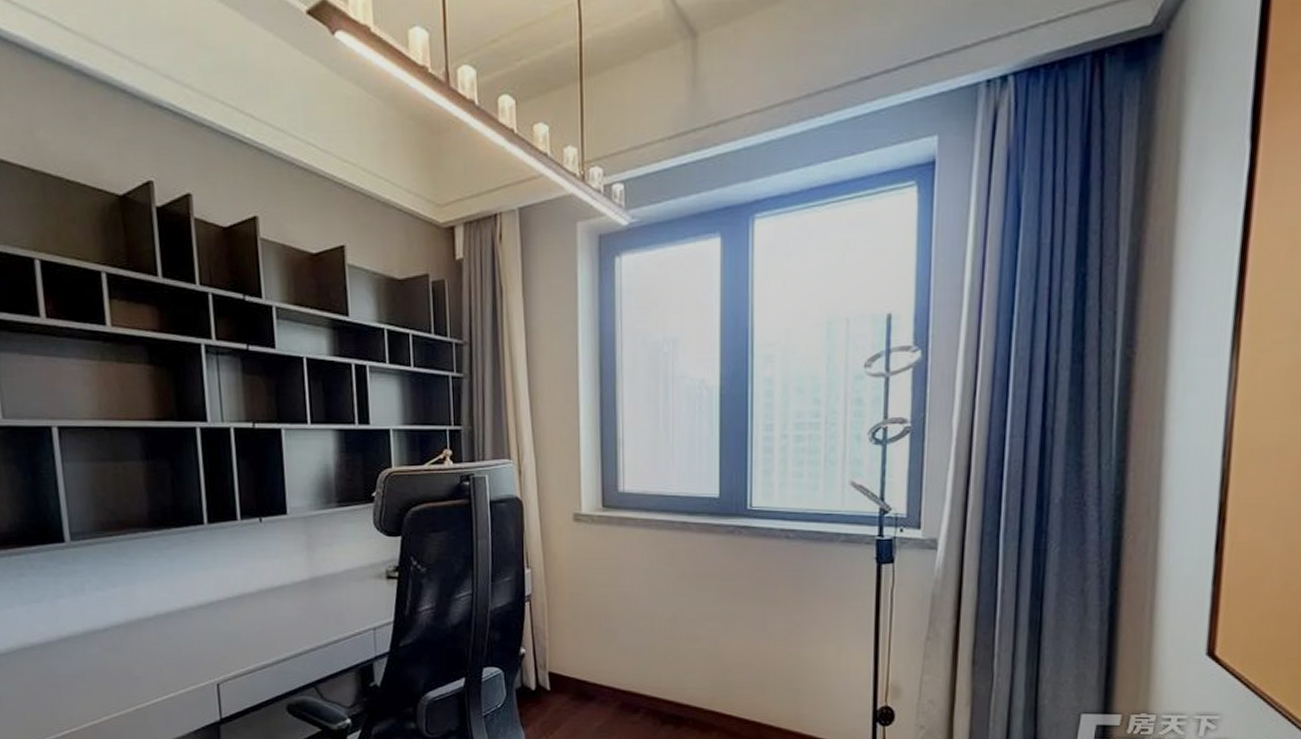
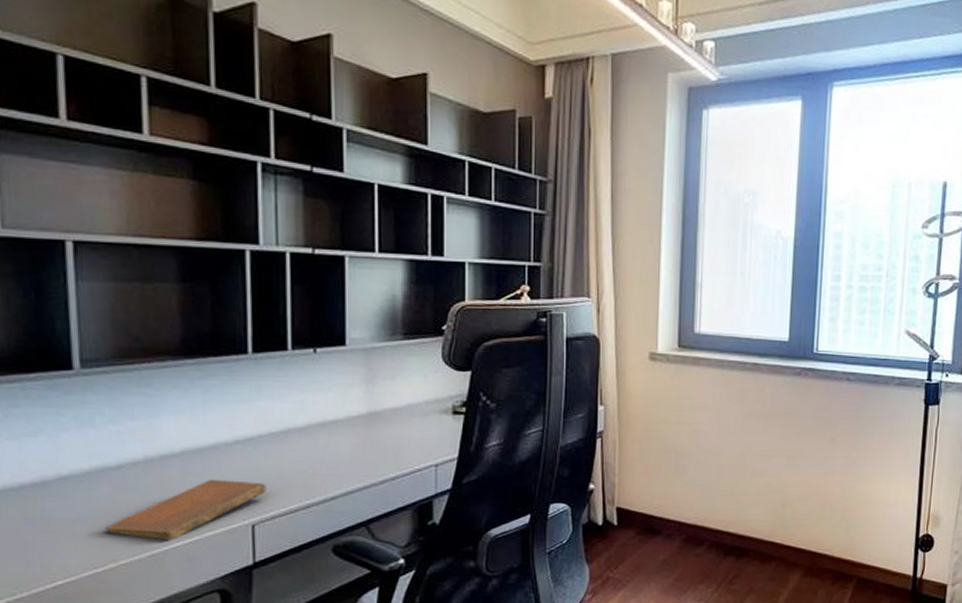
notebook: none [97,640,228,697] -> present [104,479,267,541]

